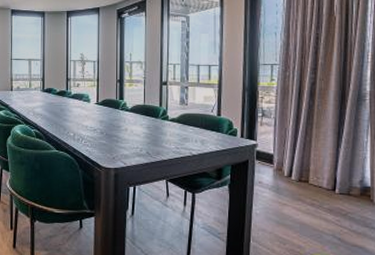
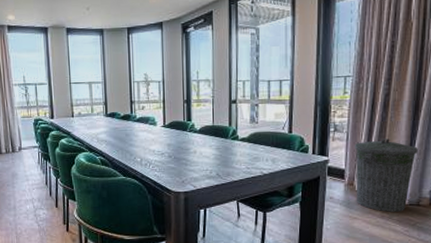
trash can: none [283,126,346,200] -> present [355,138,418,212]

